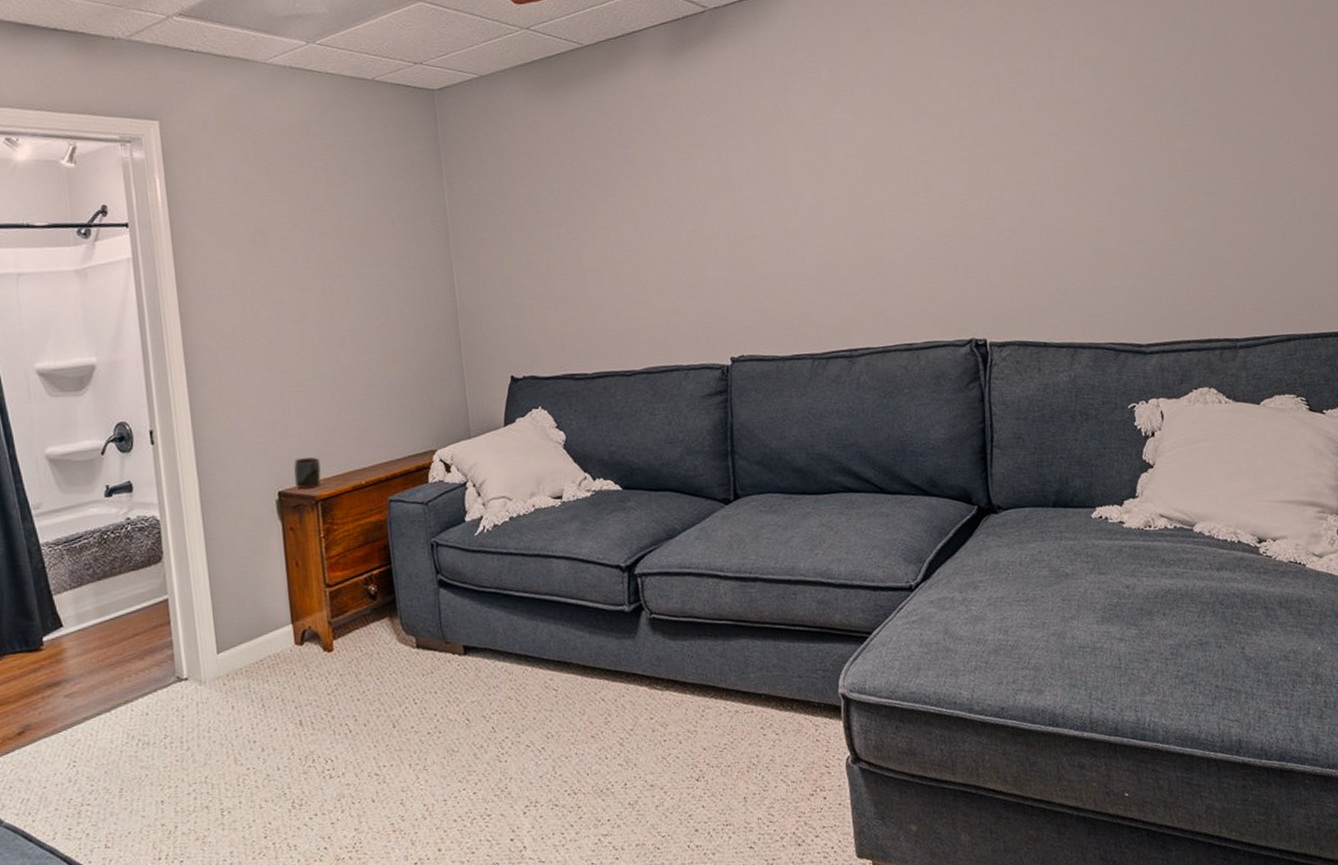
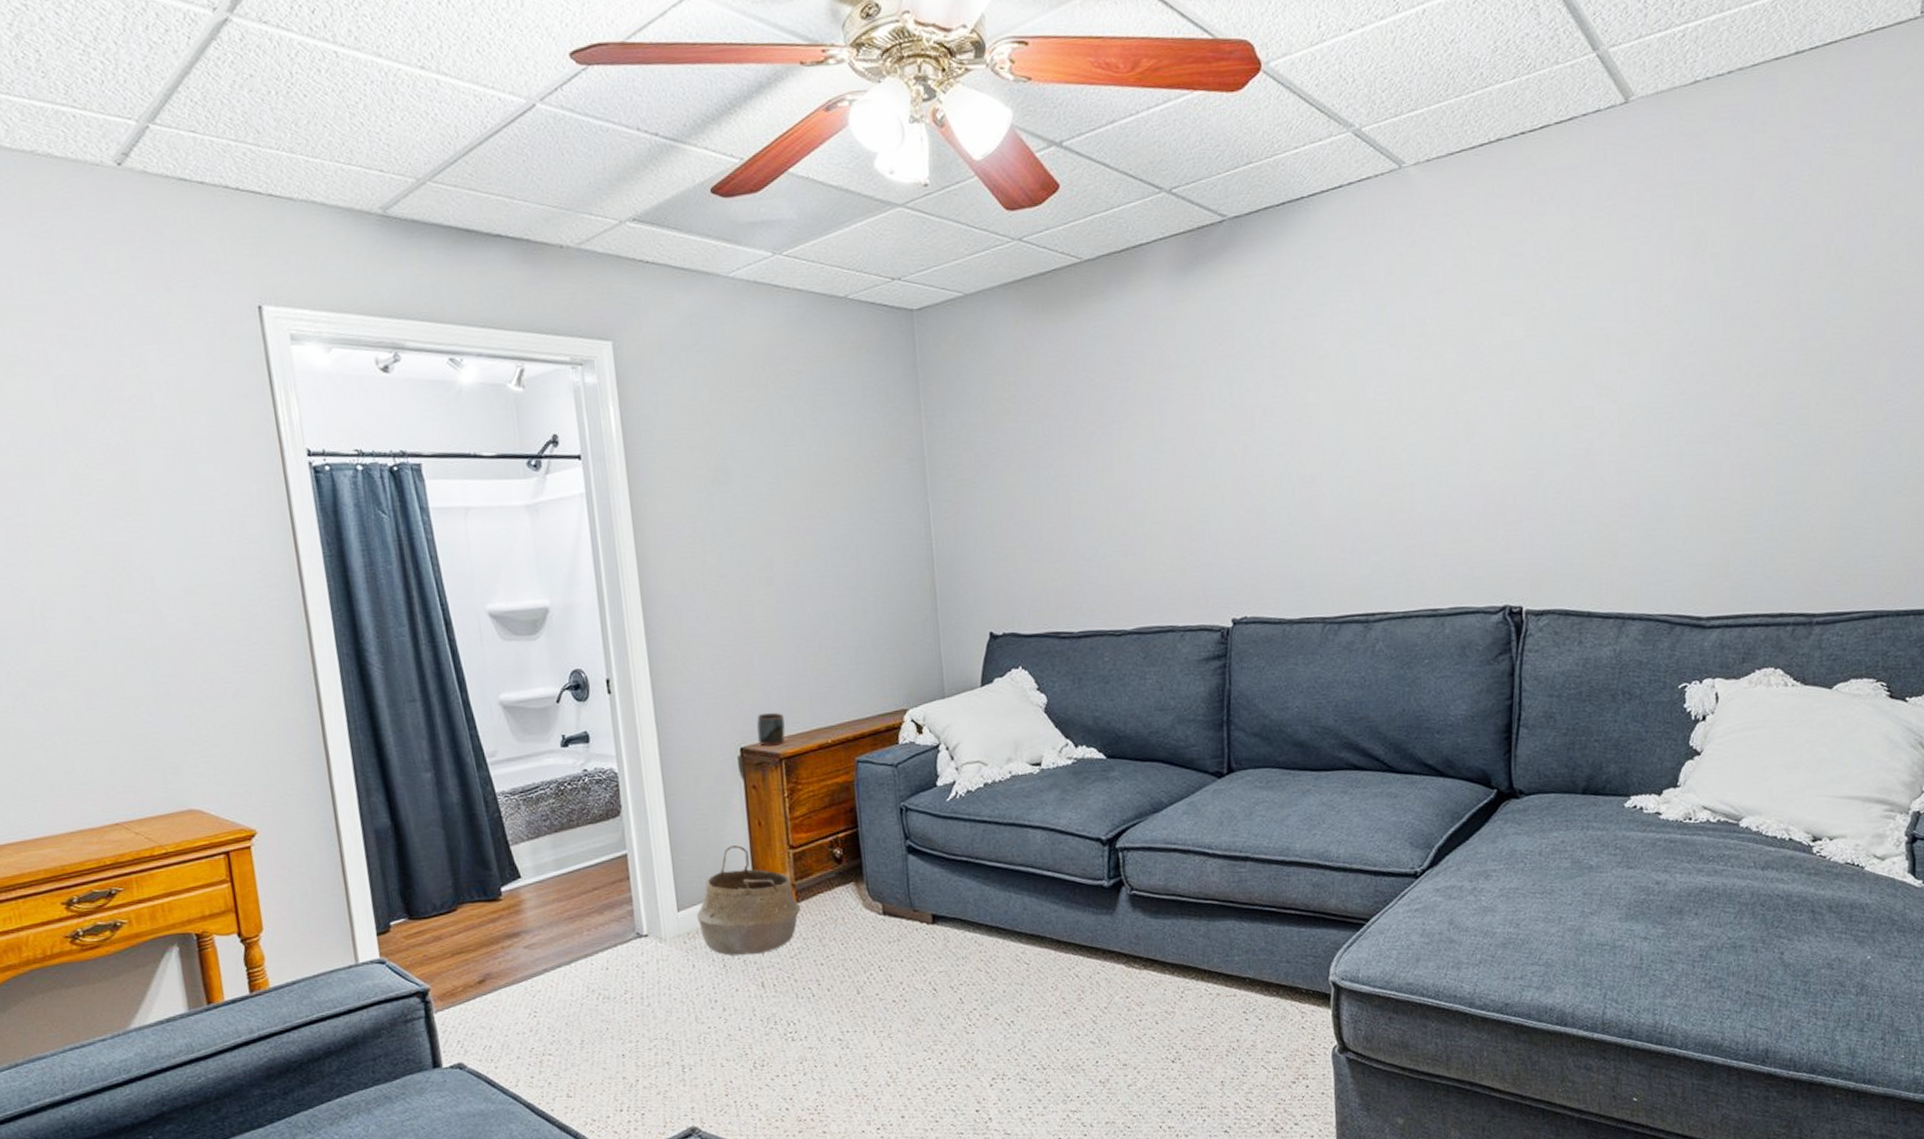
woven basket: none [235,586,338,696] -> present [696,845,801,956]

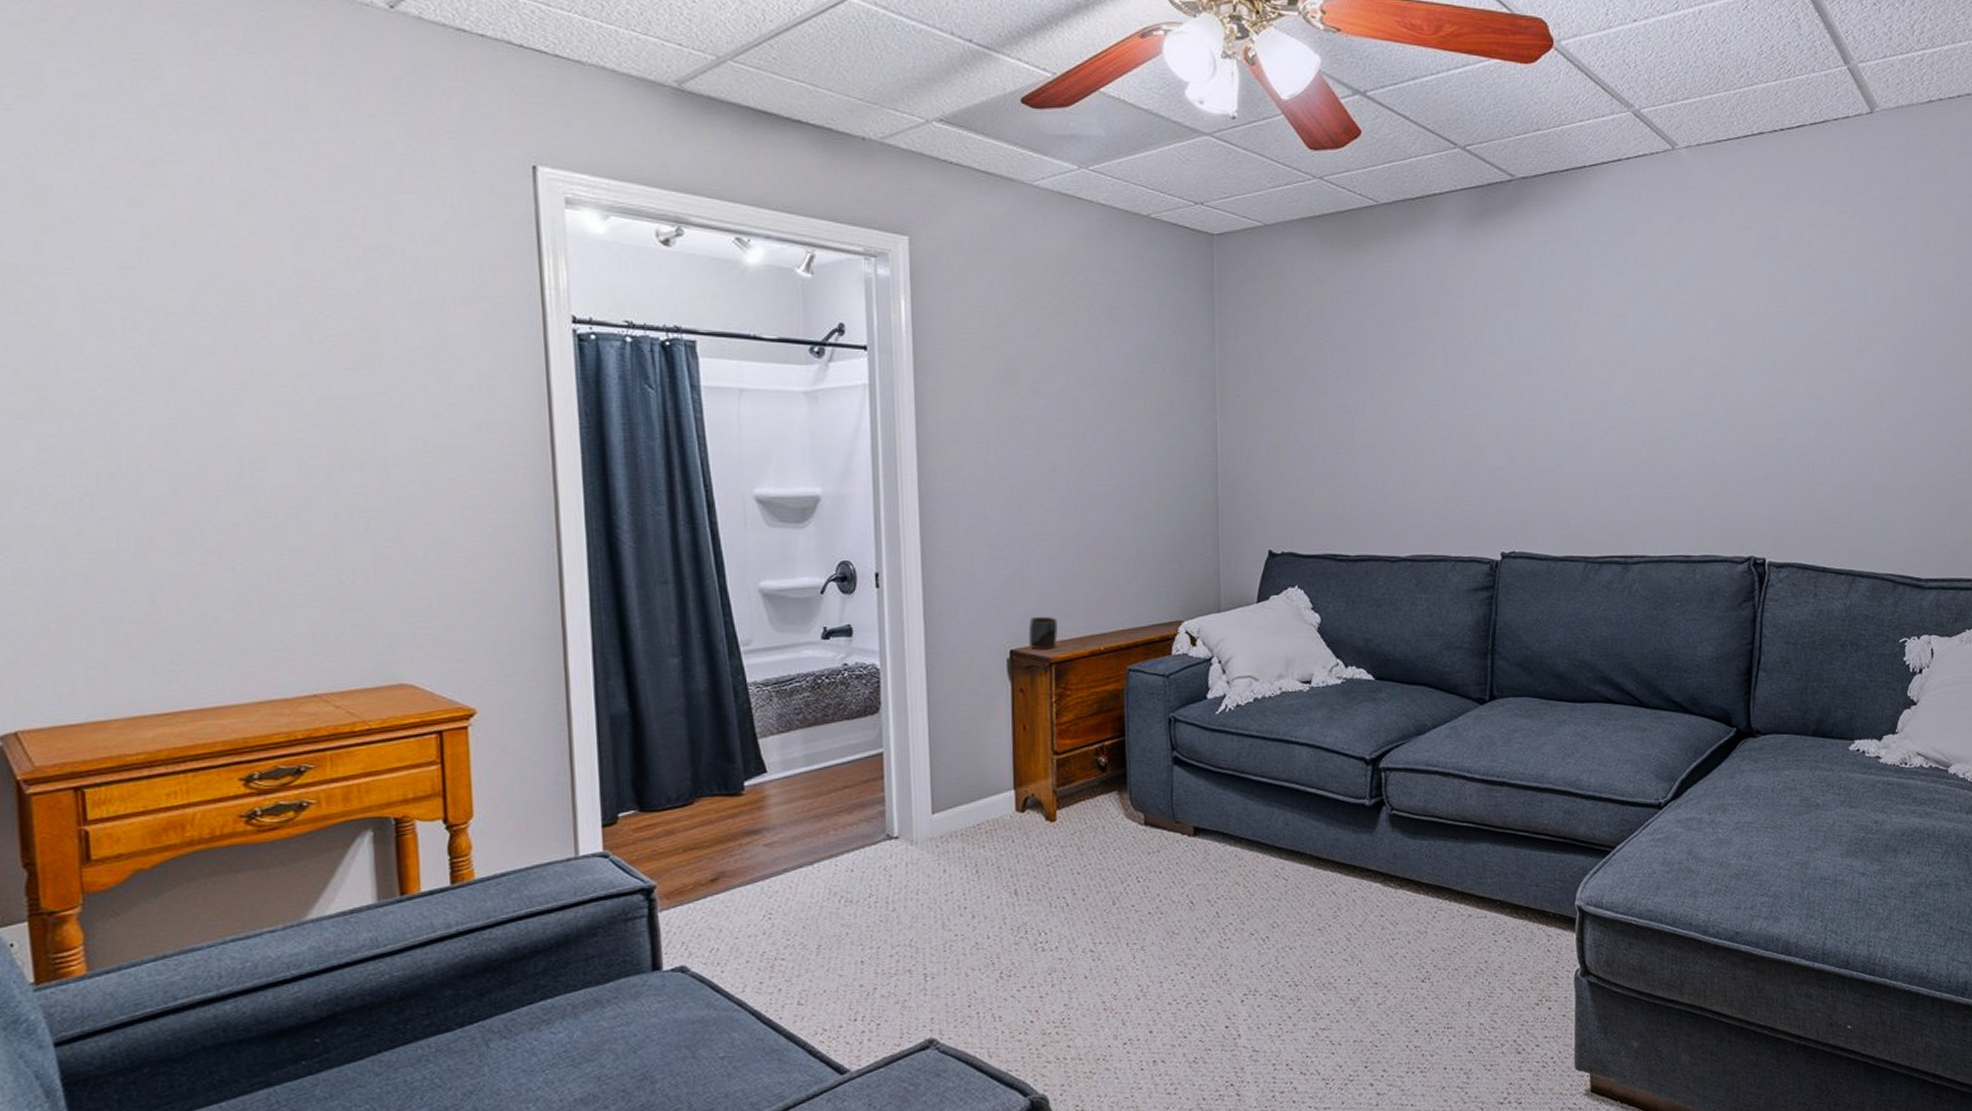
woven basket: present [696,845,801,956] -> none [951,749,1061,862]

